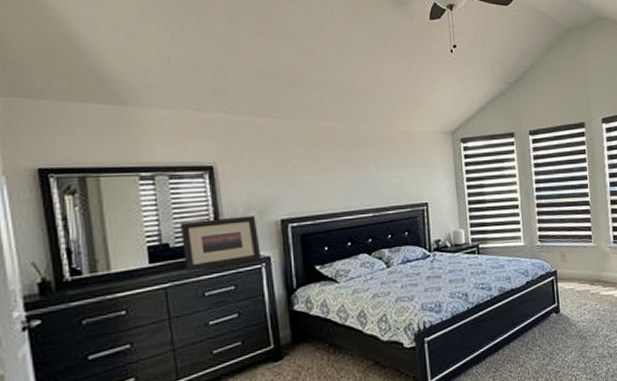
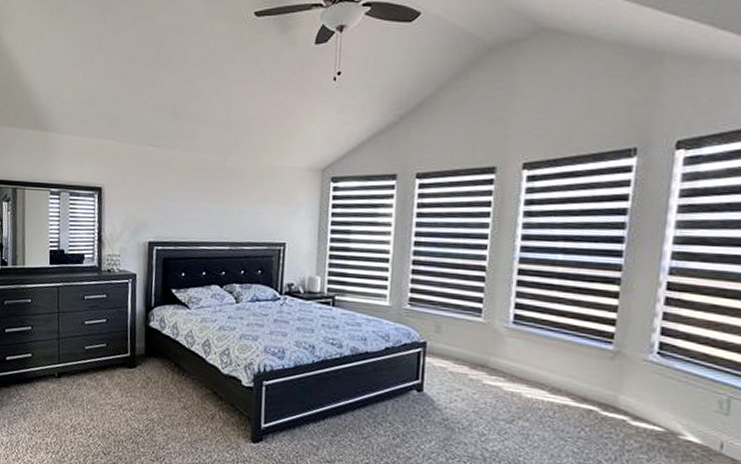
picture frame: present [179,215,261,272] -> none [73,233,130,277]

